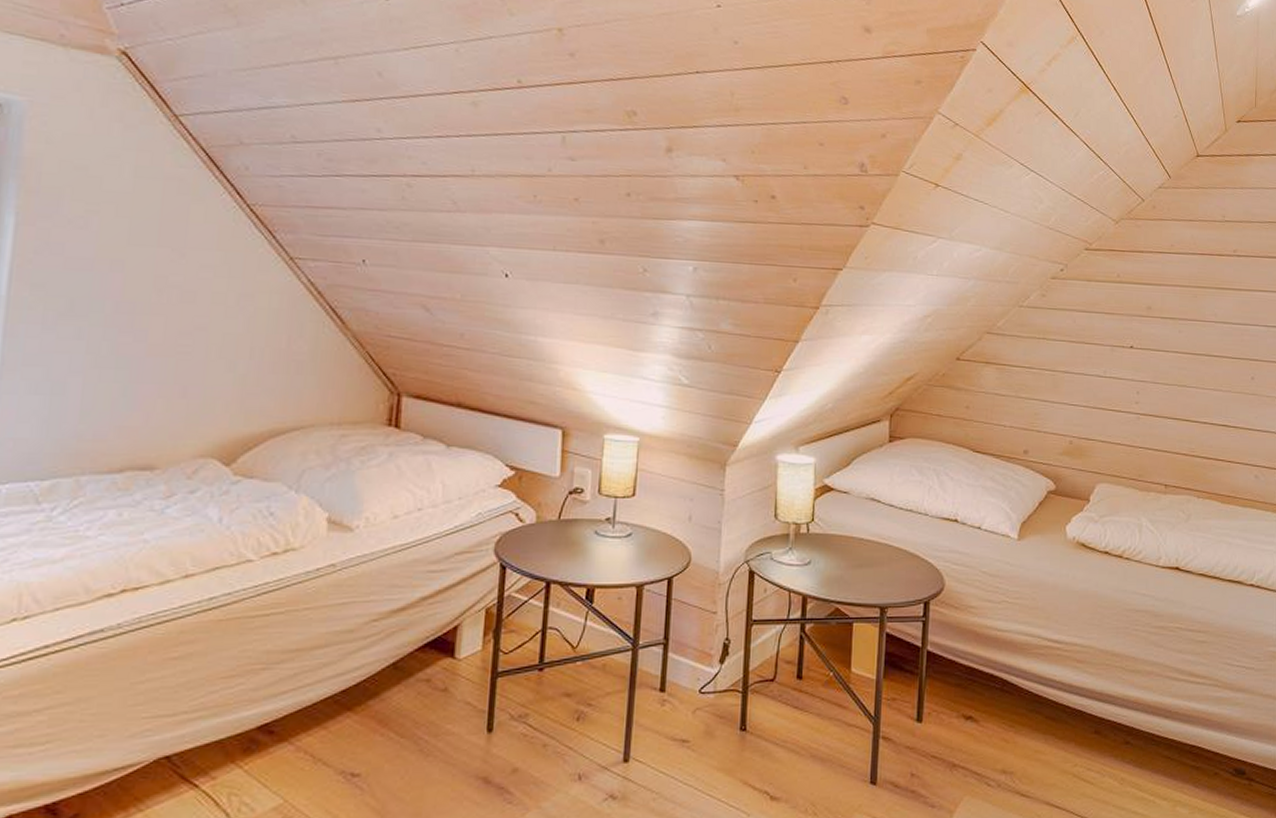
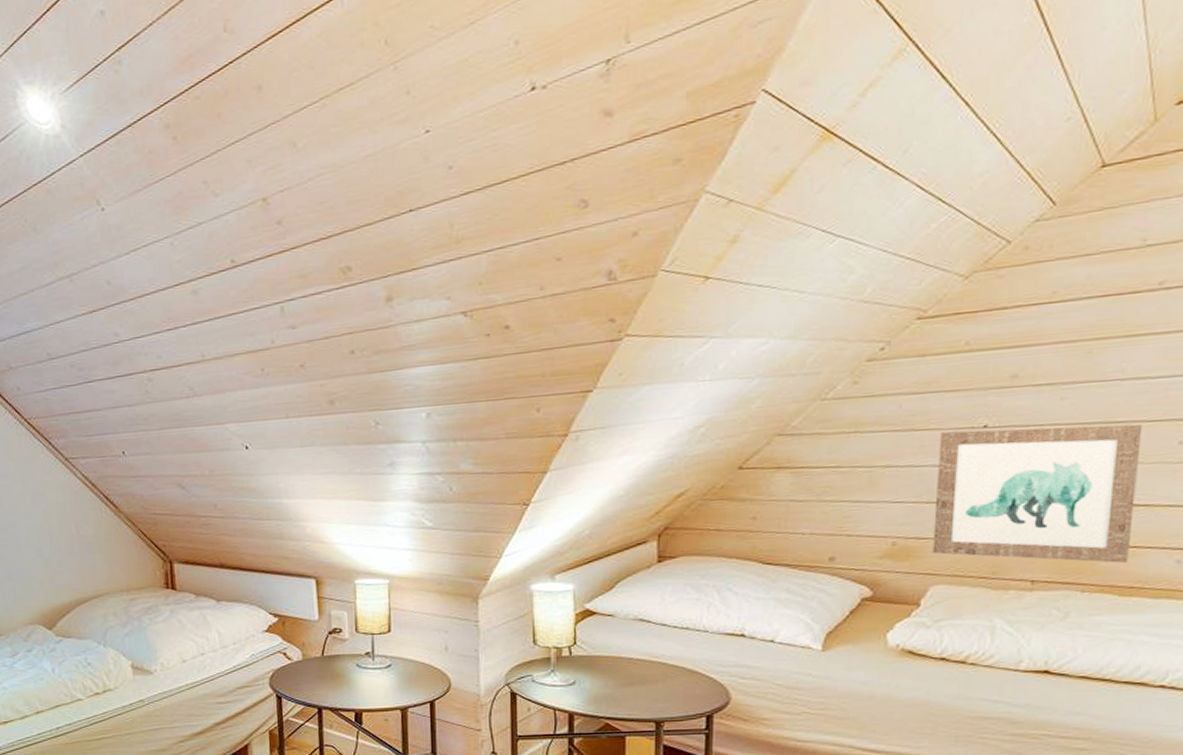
wall art: none [1098,348,1230,474] -> present [932,424,1143,563]

